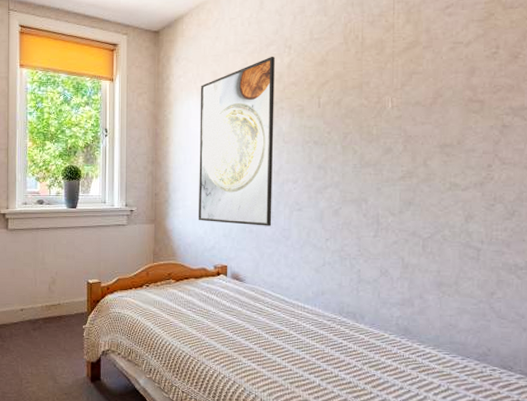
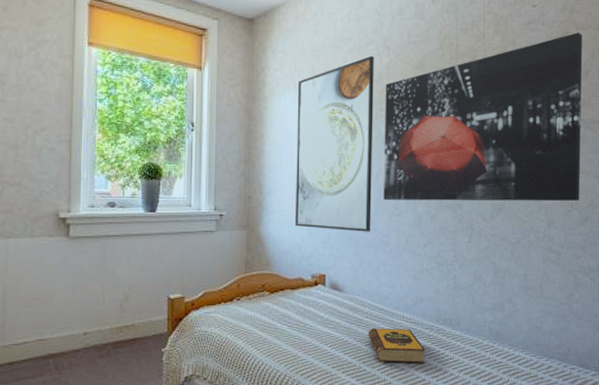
hardback book: none [269,317,327,354] -> present [368,328,425,364]
wall art: none [284,12,511,196] -> present [383,32,583,202]

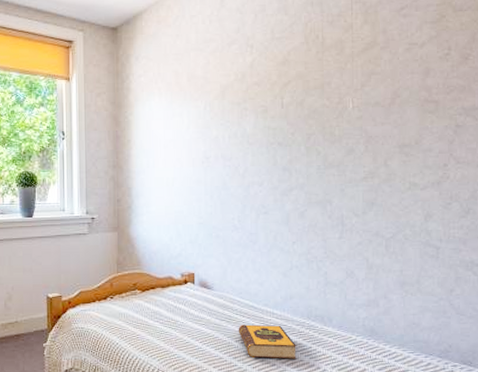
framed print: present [294,55,374,232] -> none [161,55,239,231]
wall art: present [383,32,583,202] -> none [249,15,462,198]

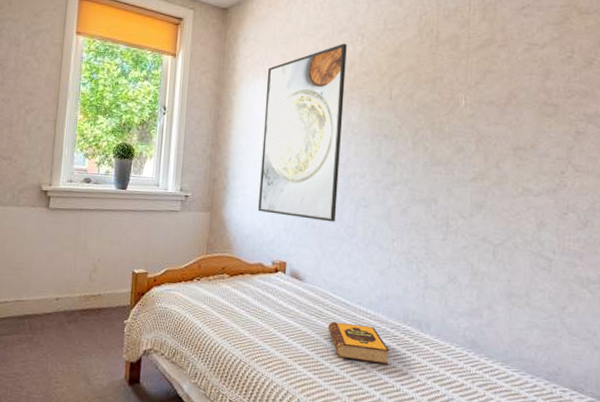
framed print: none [161,55,239,231] -> present [257,43,347,222]

